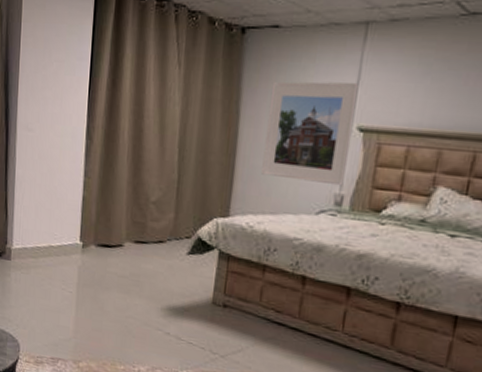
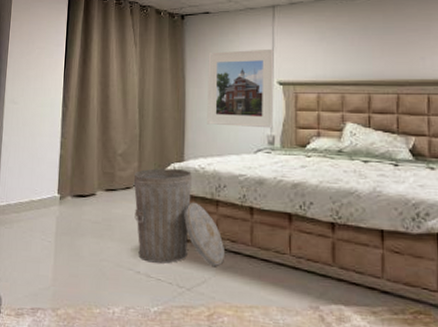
trash can: none [167,222,268,336] -> present [133,168,226,266]

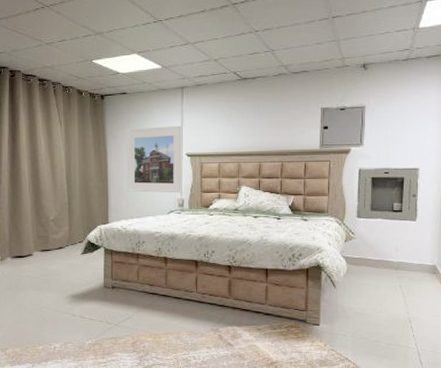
trash can: present [133,168,226,266] -> none [65,230,145,306]

